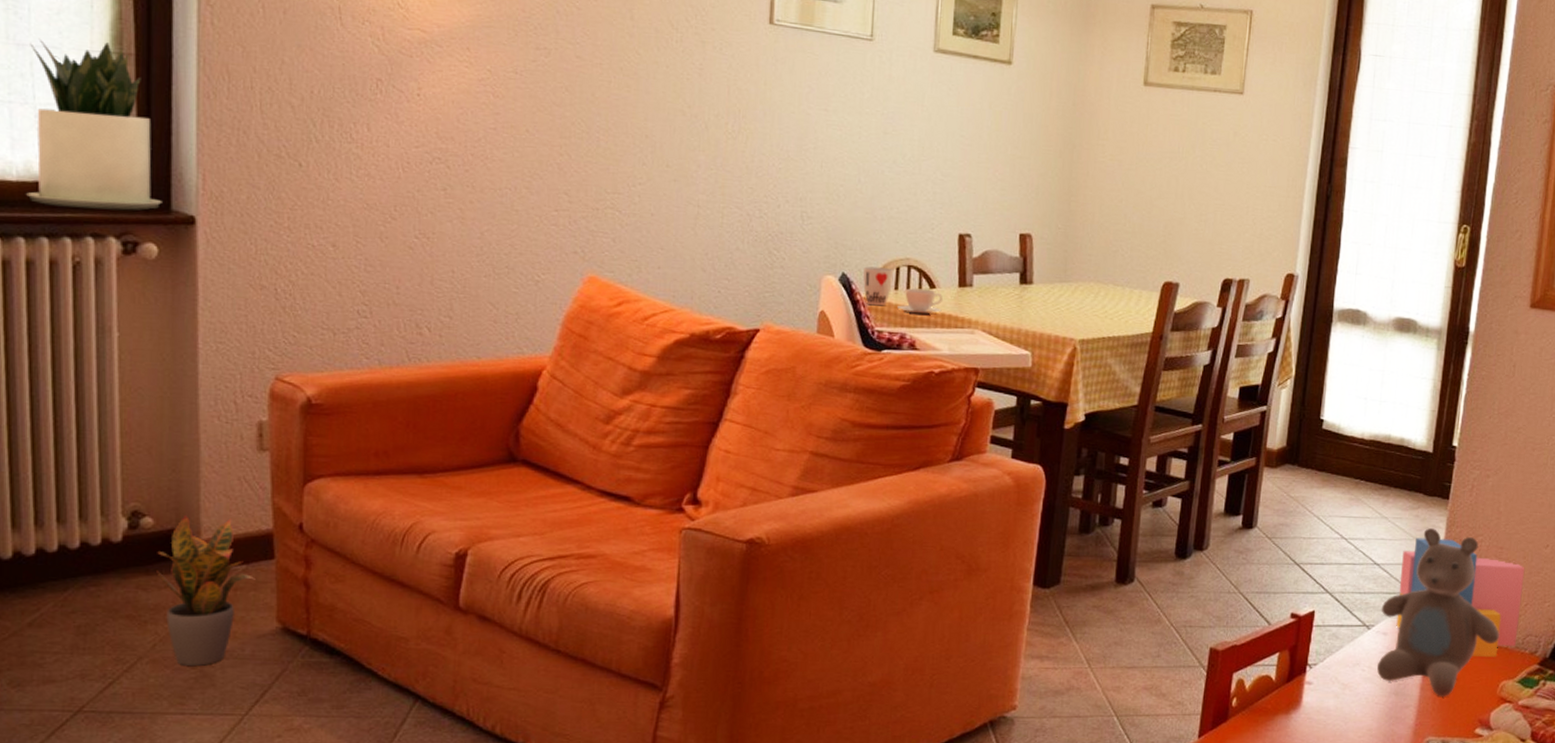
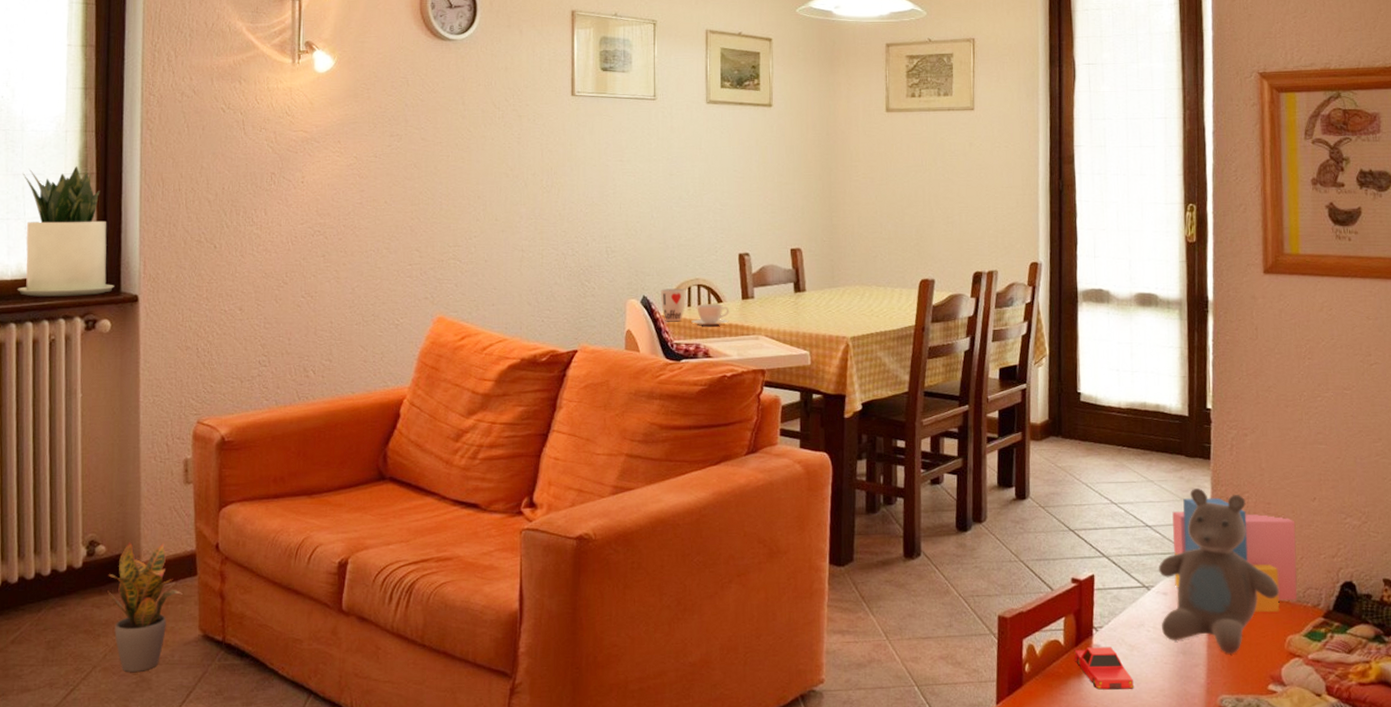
toy car: none [1284,684,1342,728] -> present [1074,647,1134,690]

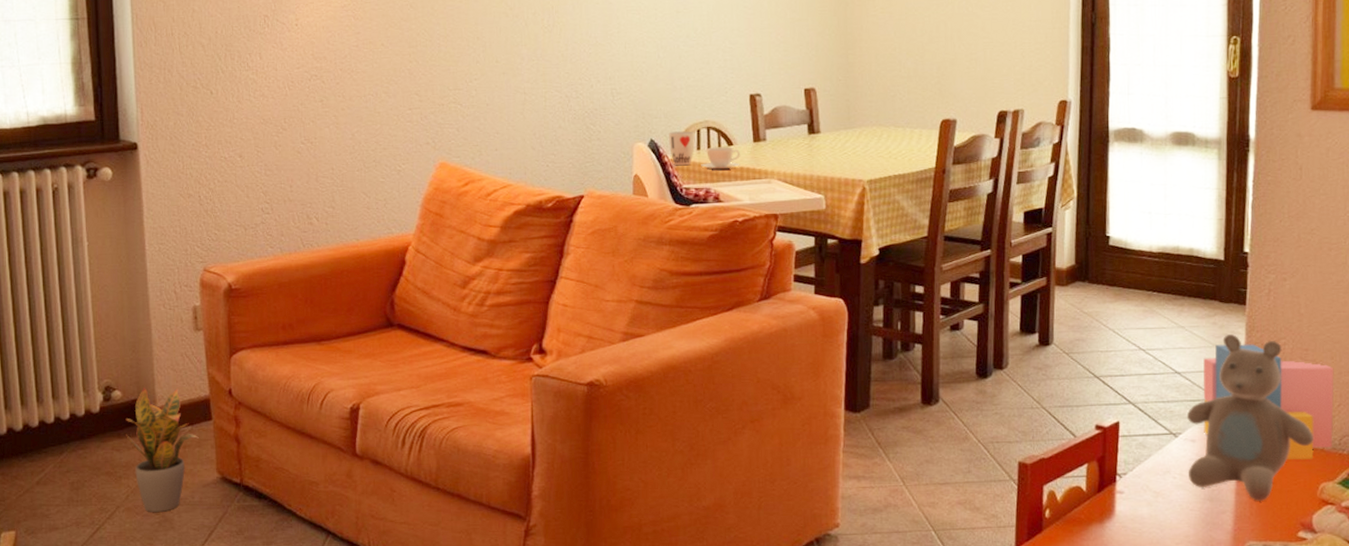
planter: present [16,166,114,297] -> none [14,11,113,145]
toy car: present [1074,647,1134,690] -> none [1096,493,1157,536]

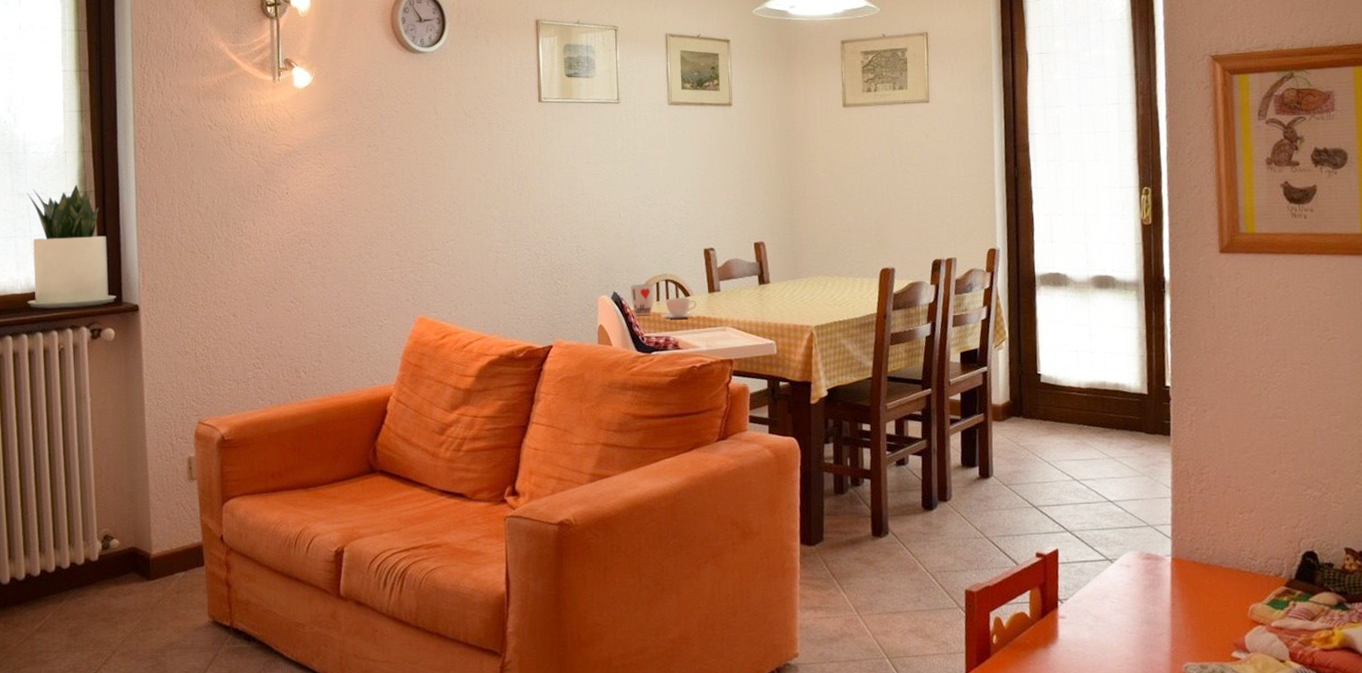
planter: none [14,11,113,145] -> present [26,185,116,309]
potted plant: present [125,387,199,512] -> none [122,535,192,656]
stuffed animal: present [1186,334,1313,501] -> none [1121,464,1241,623]
toy blocks: present [1203,344,1334,460] -> none [1134,472,1260,583]

